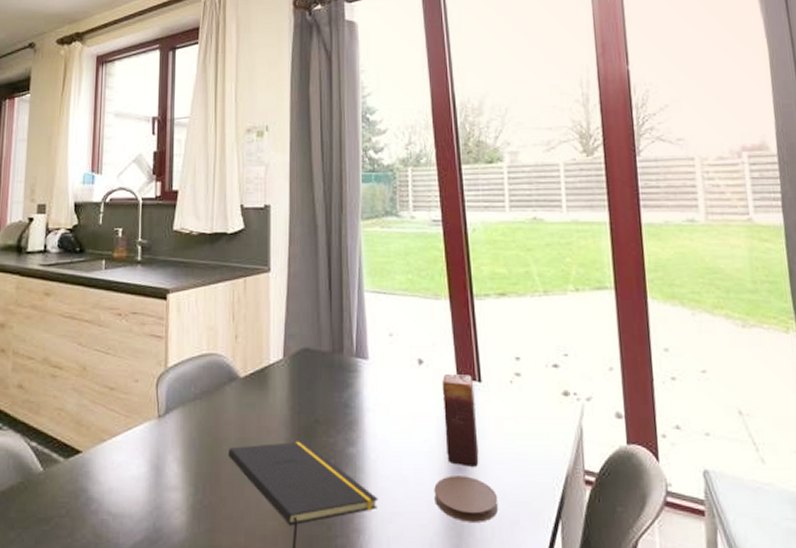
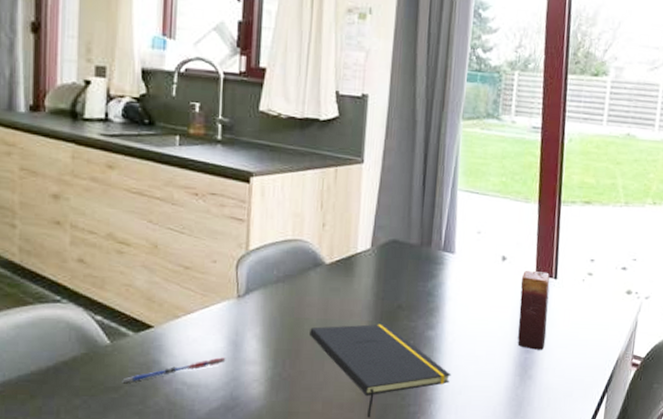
pen: none [54,483,149,515] -> present [123,357,226,384]
coaster: present [434,476,499,522] -> none [501,357,557,395]

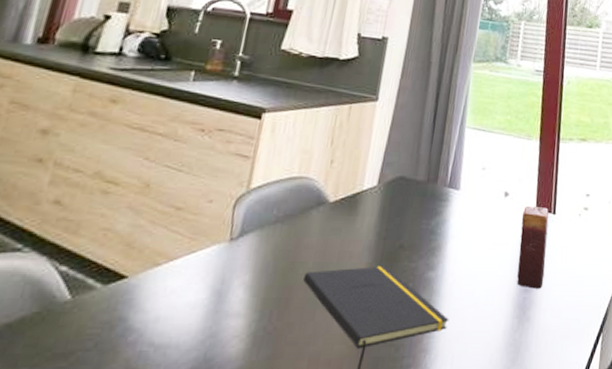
pen: present [123,357,226,384] -> none [77,310,206,349]

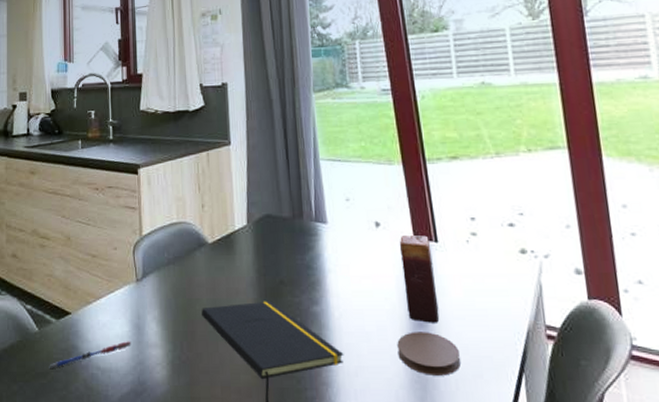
pen: none [77,310,206,349] -> present [50,341,131,370]
coaster: none [500,297,555,338] -> present [397,332,462,376]

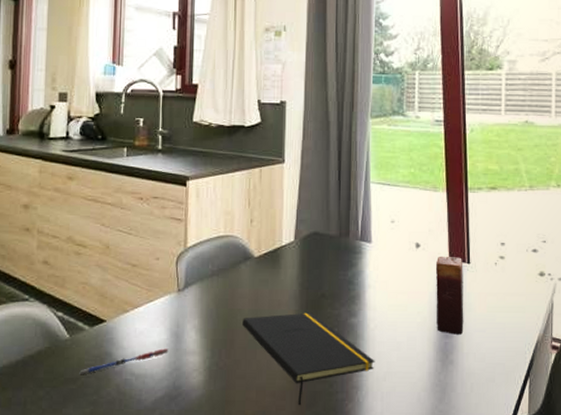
coaster: present [397,332,462,376] -> none [424,342,478,380]

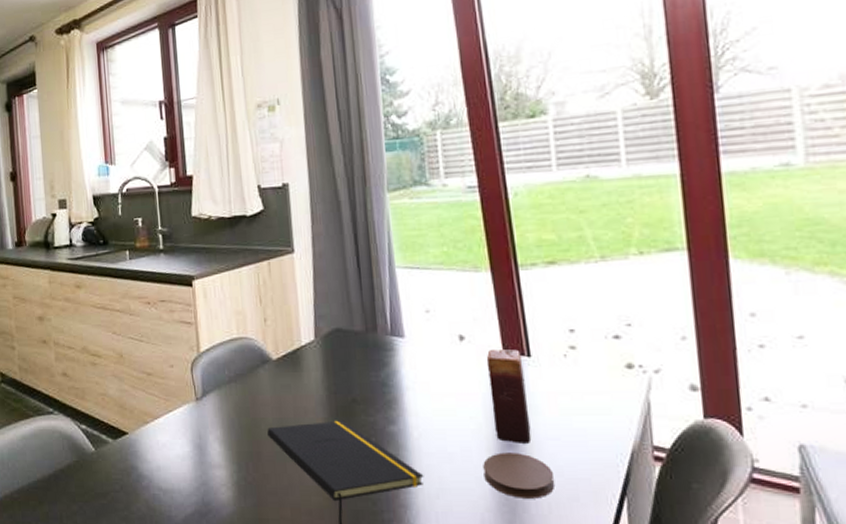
pen: present [80,348,169,375] -> none [109,462,194,490]
coaster: none [424,342,478,380] -> present [483,452,556,499]

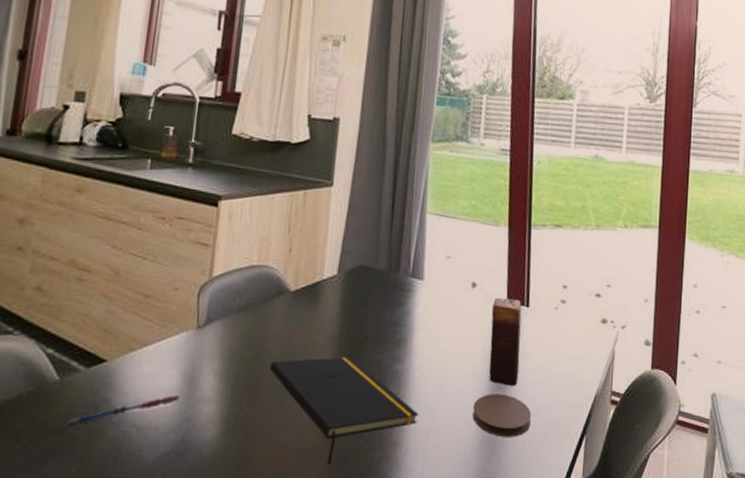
pen: none [109,462,194,490] -> present [68,395,180,426]

